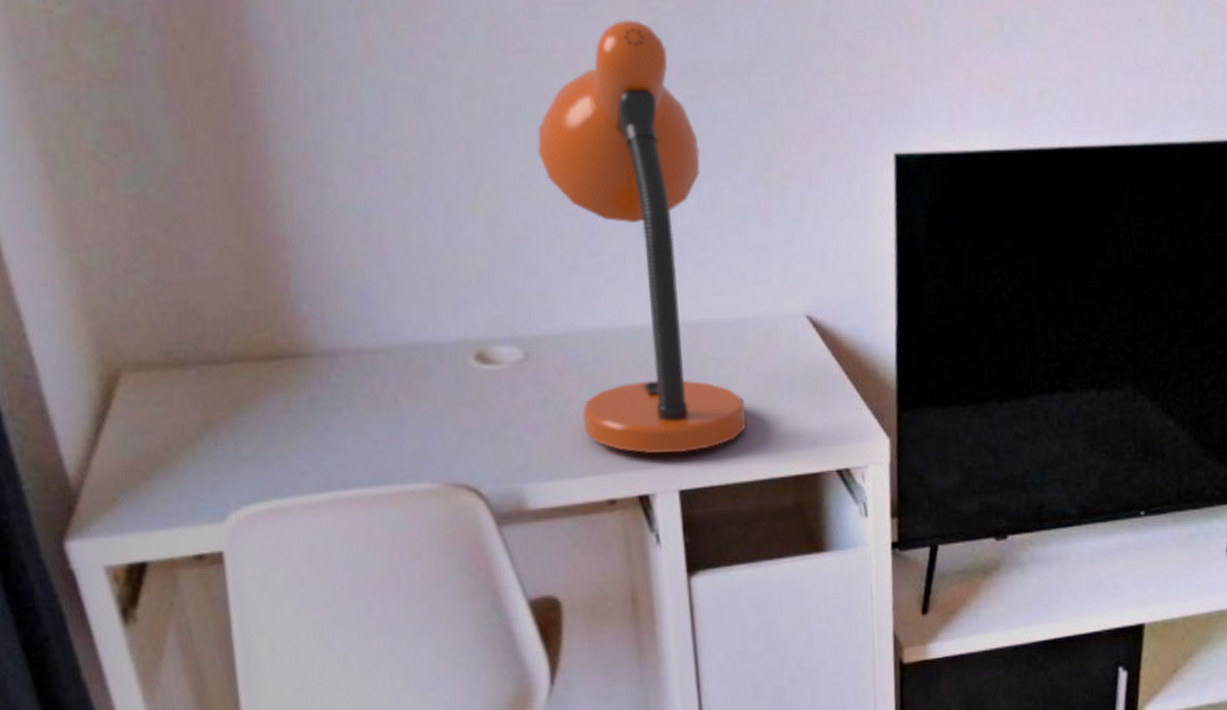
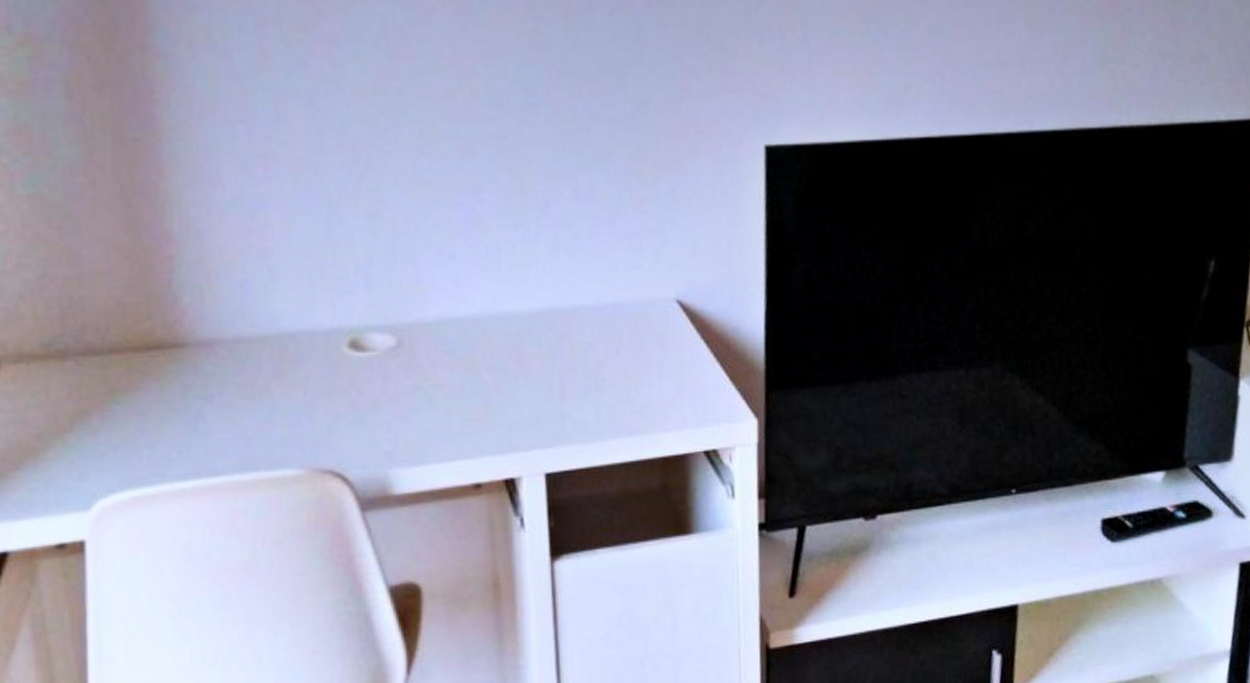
desk lamp: present [537,20,746,453] -> none [420,27,614,437]

